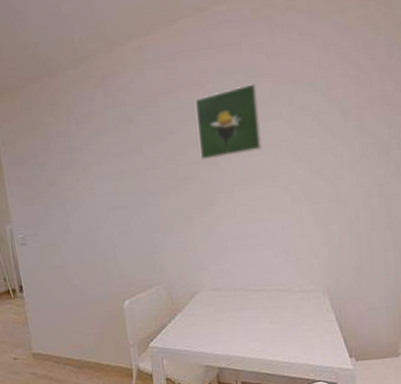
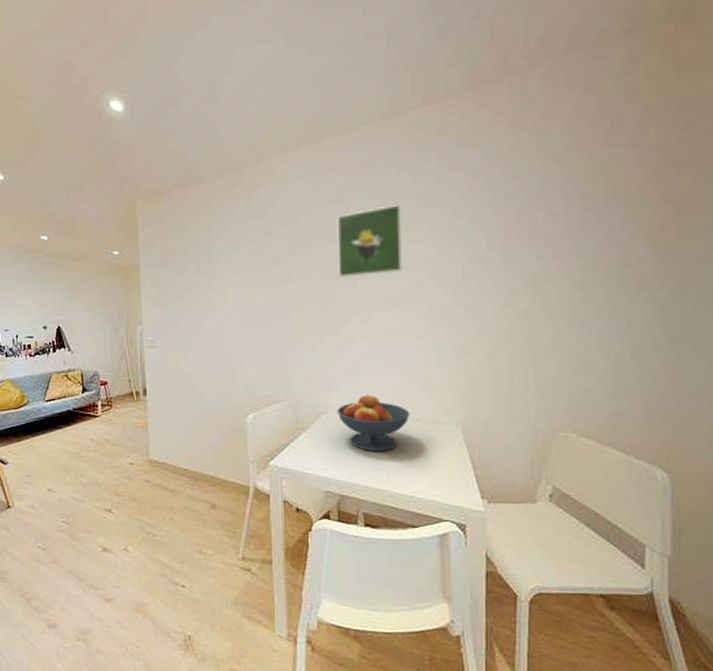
fruit bowl: none [209,270,279,325] -> present [337,393,410,451]

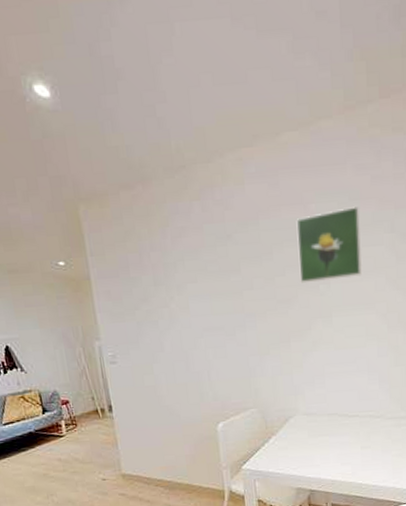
fruit bowl: present [337,393,410,451] -> none [304,395,372,449]

